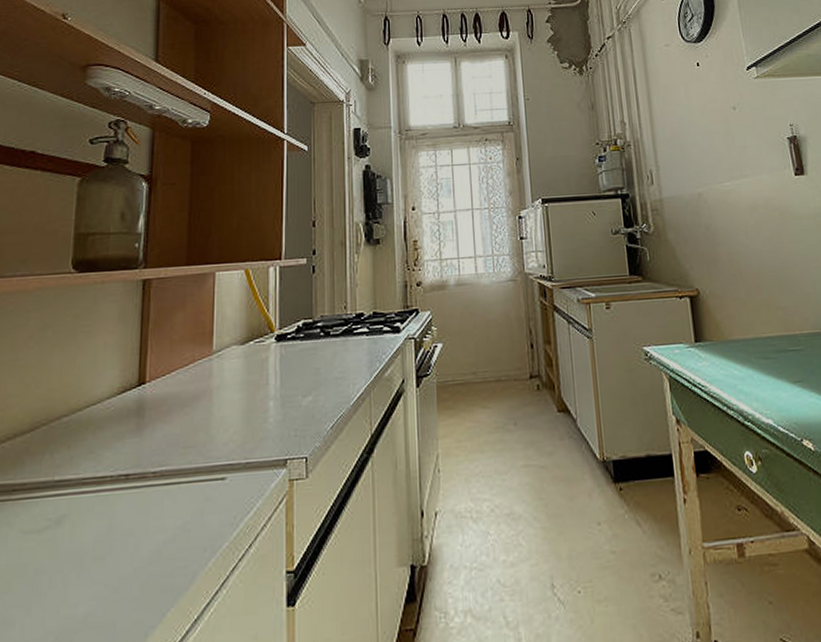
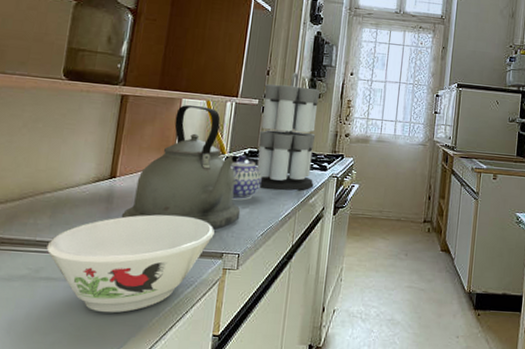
bowl: none [68,418,273,564] -> present [46,214,215,313]
kettle: none [156,278,302,435] -> present [121,105,241,231]
teapot: none [283,328,323,390] -> present [230,154,262,201]
spice rack: none [312,218,388,369] -> present [257,72,321,191]

